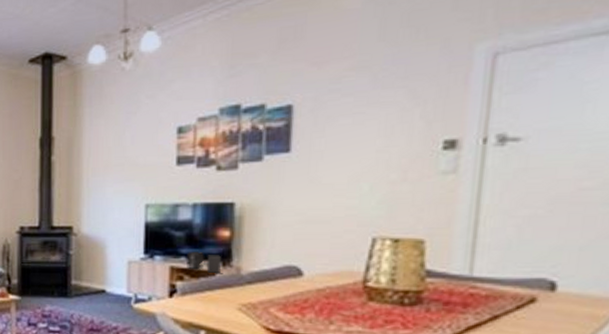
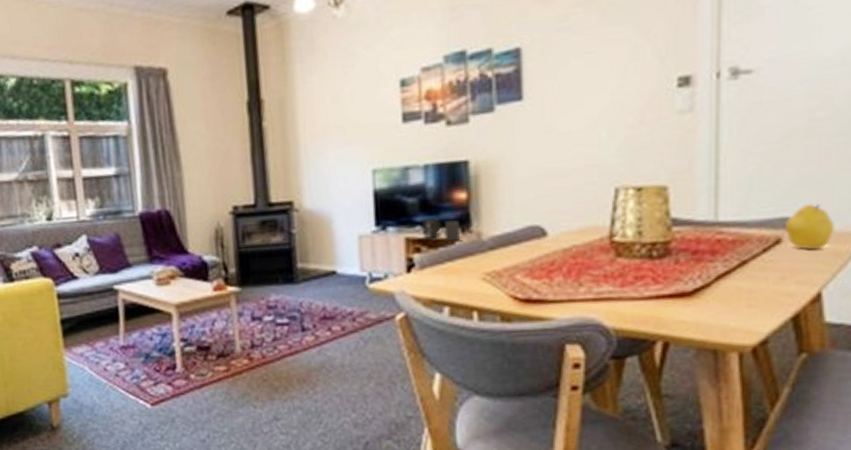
fruit: none [541,267,594,312] -> present [786,203,835,250]

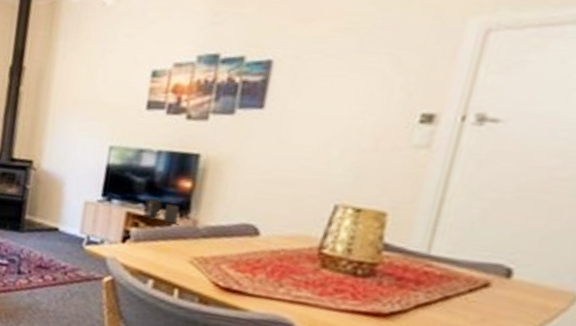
fruit: present [786,203,835,250] -> none [496,256,550,301]

